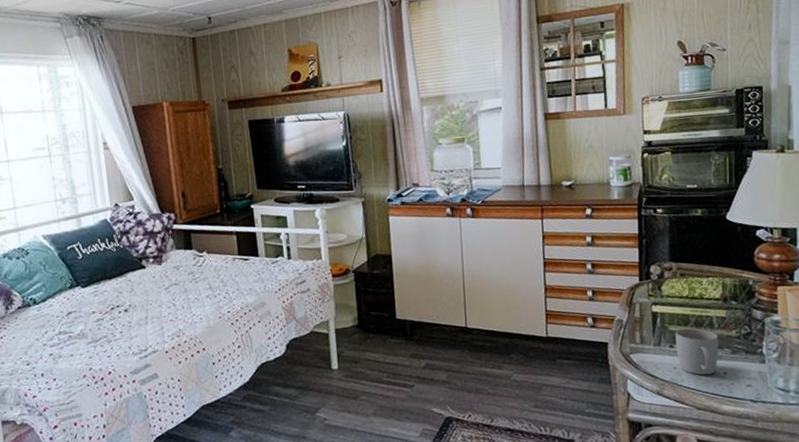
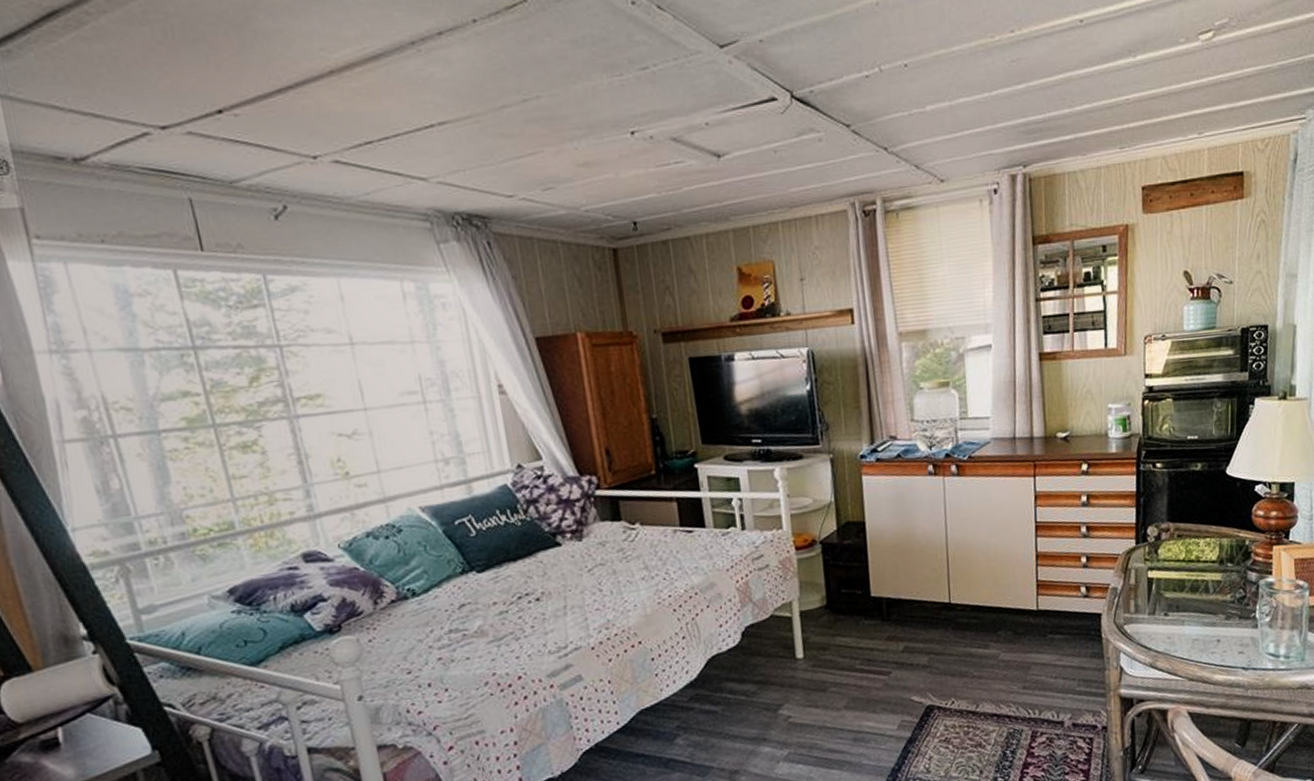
mug: present [675,328,719,375] -> none [1170,594,1213,644]

